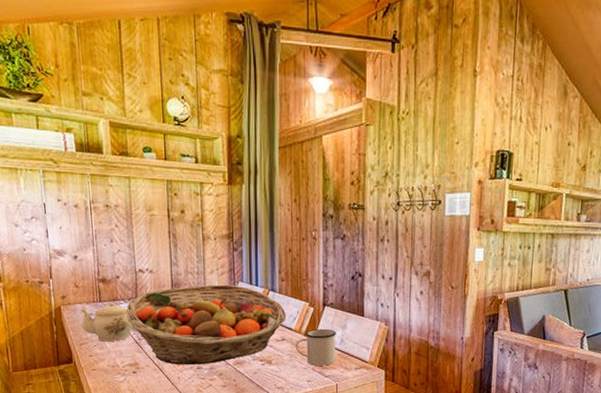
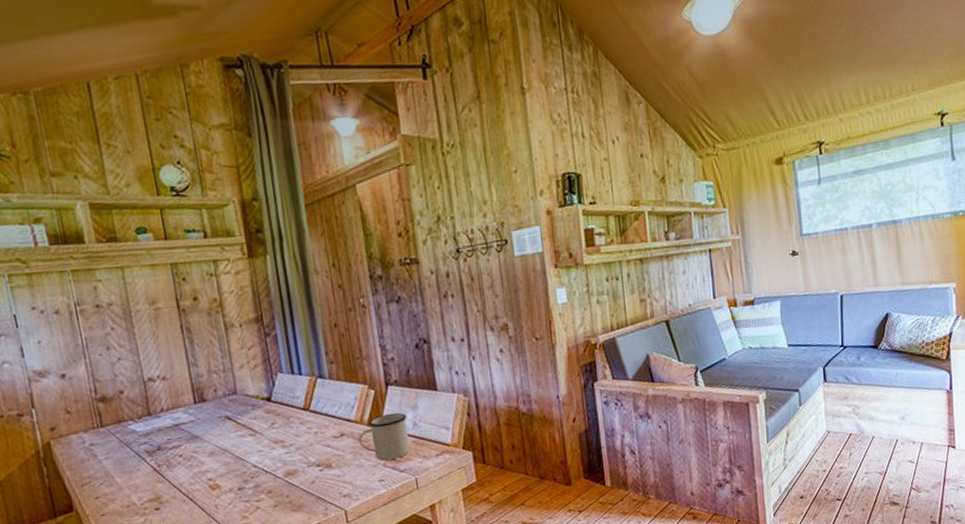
teapot: present [80,302,134,342] -> none [76,424,151,477]
fruit basket: present [126,284,286,365] -> none [137,378,343,491]

